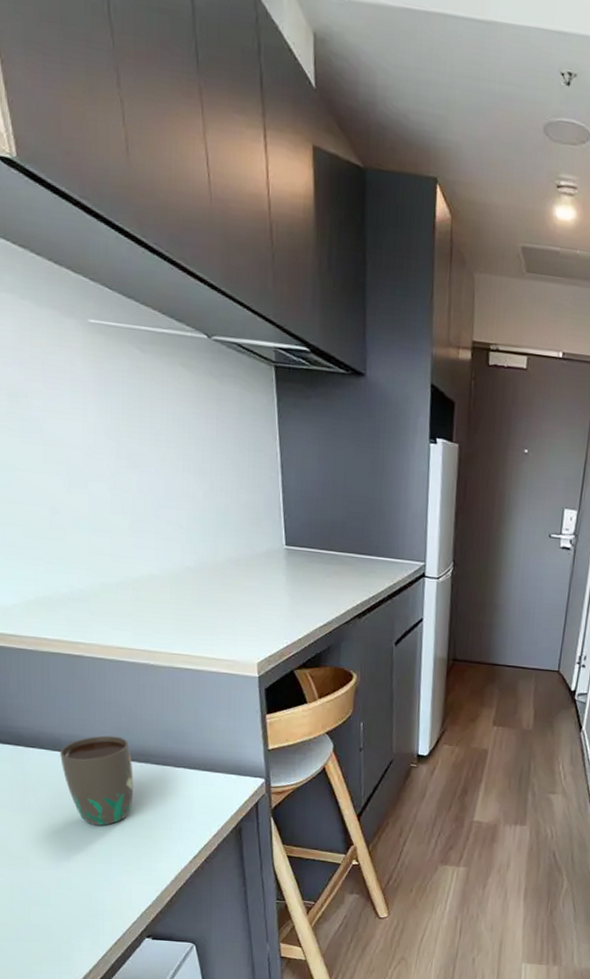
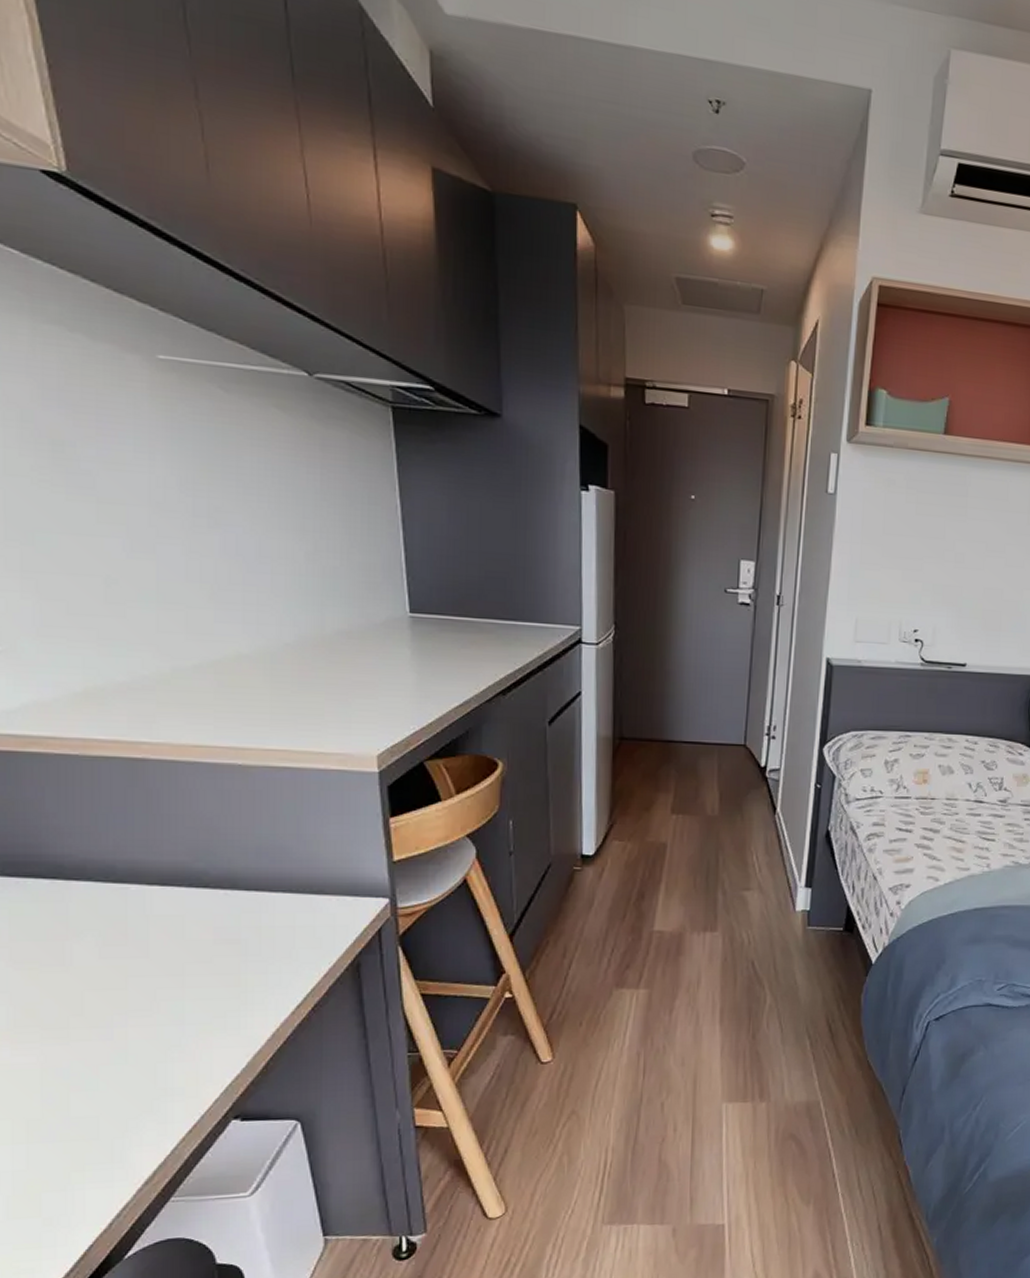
mug: present [60,735,133,826] -> none [115,858,215,976]

